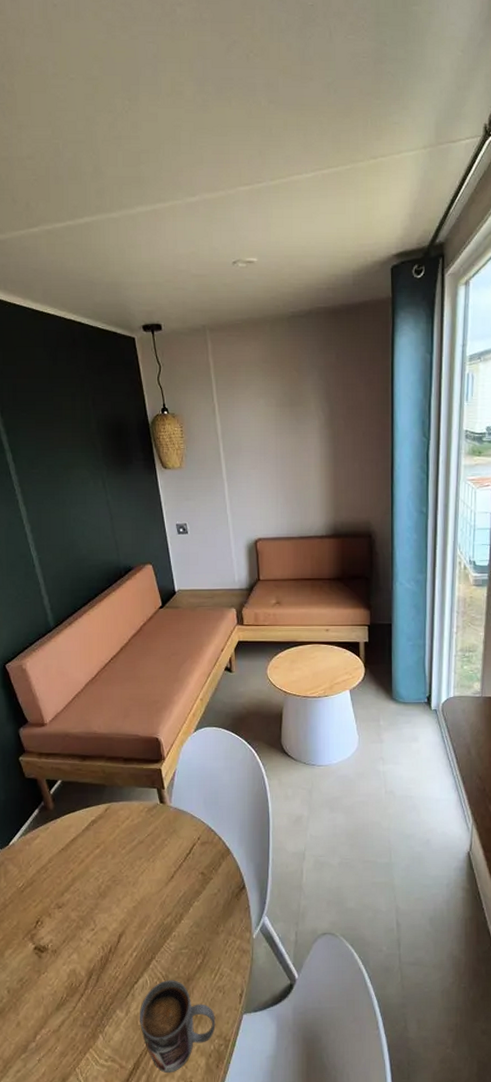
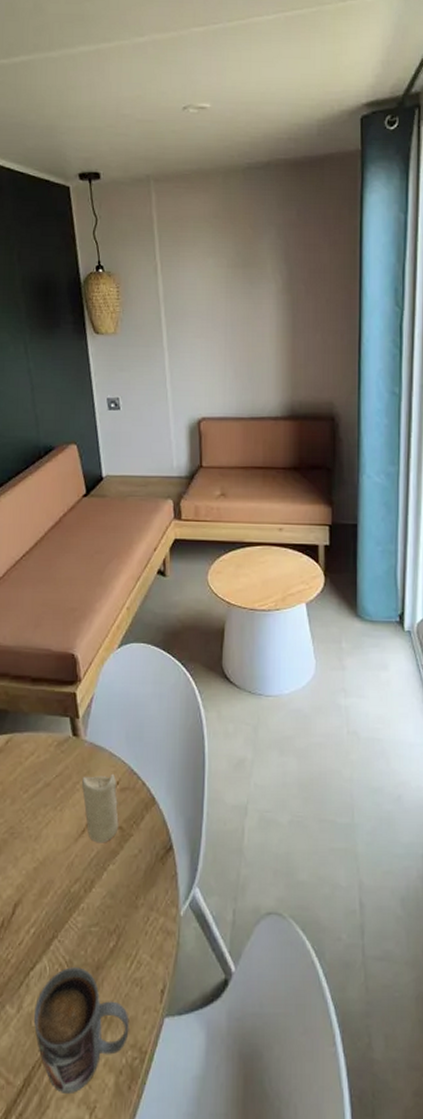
candle: none [170,831,201,886] -> present [82,773,119,843]

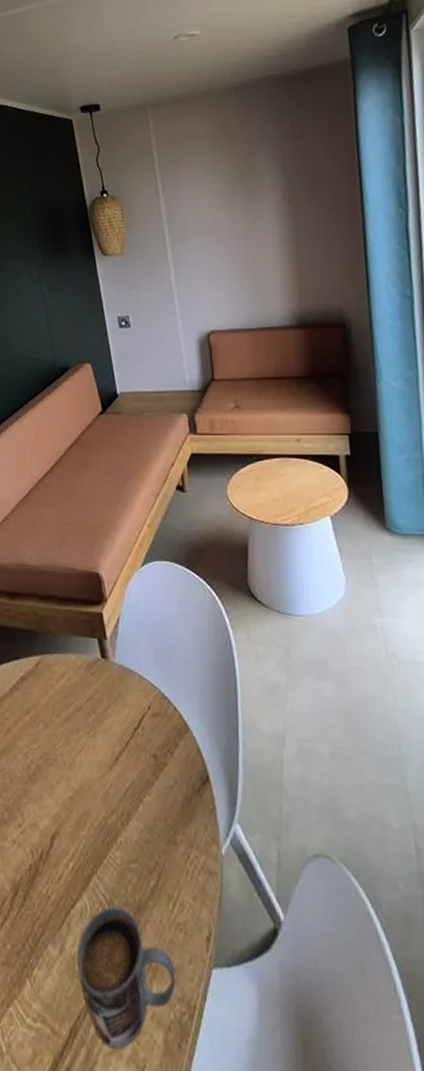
candle: present [82,773,119,843] -> none [113,698,152,772]

